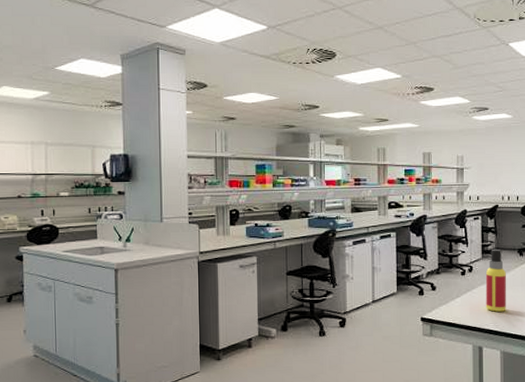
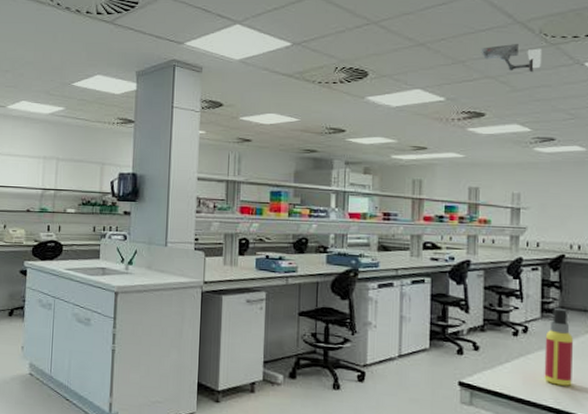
security camera: none [428,27,477,52] -> present [481,44,543,73]

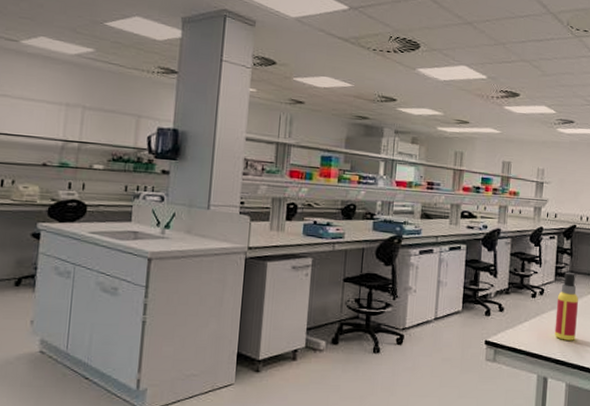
security camera: present [481,44,543,73] -> none [519,32,569,61]

